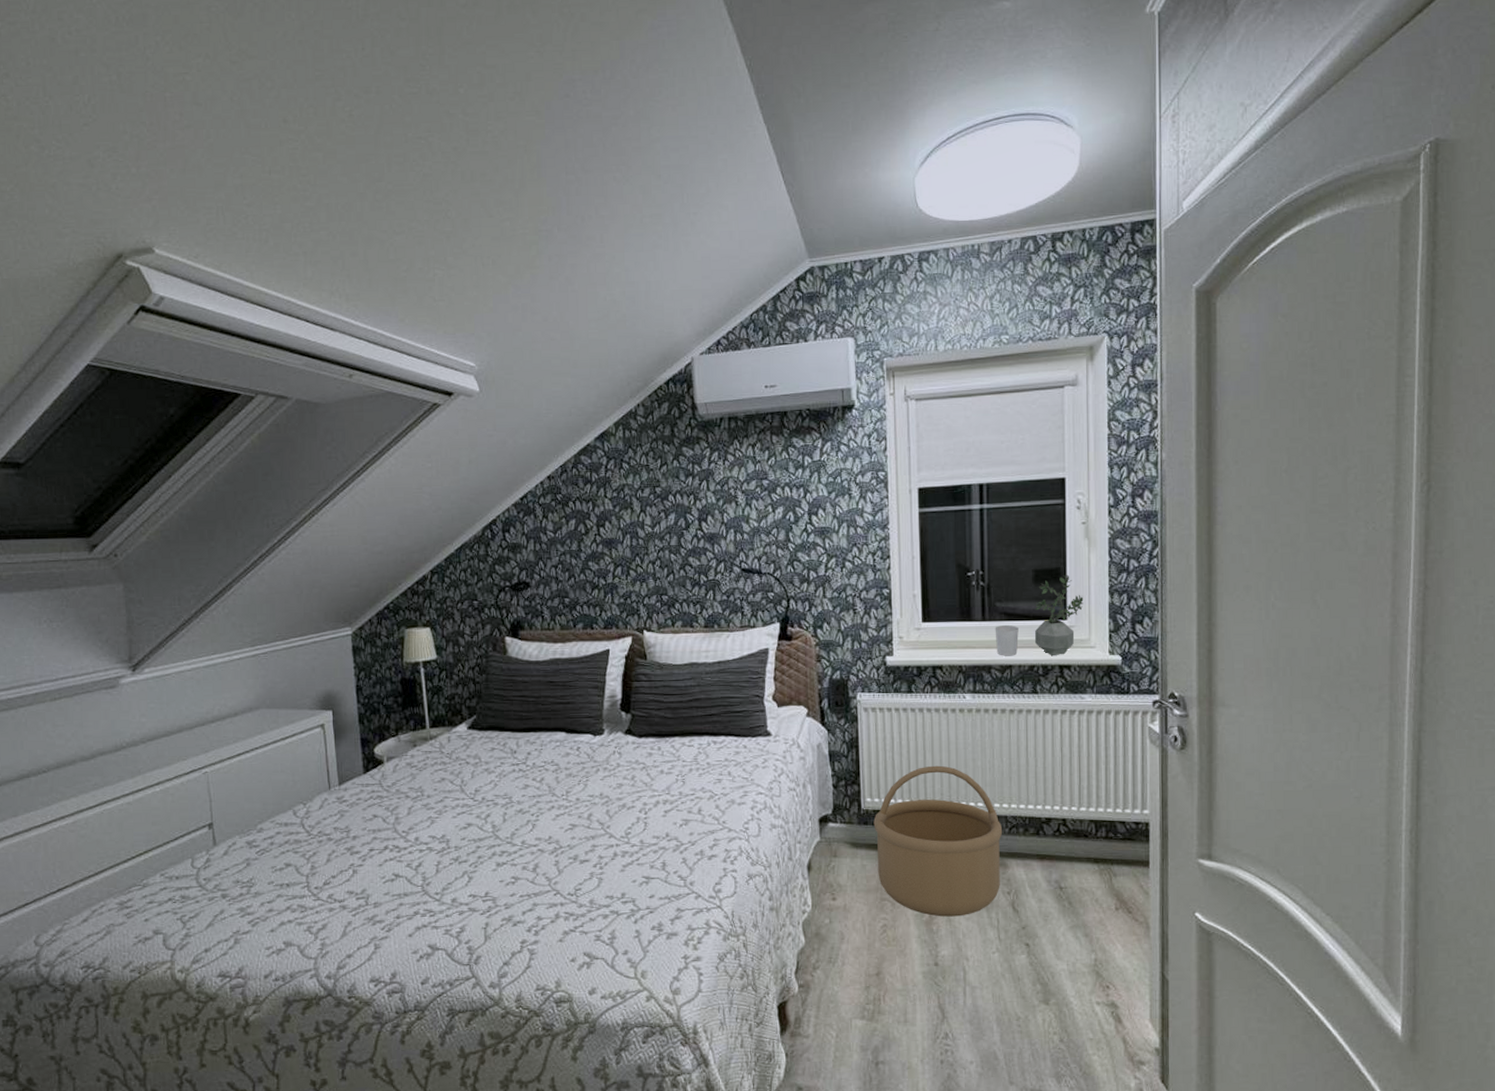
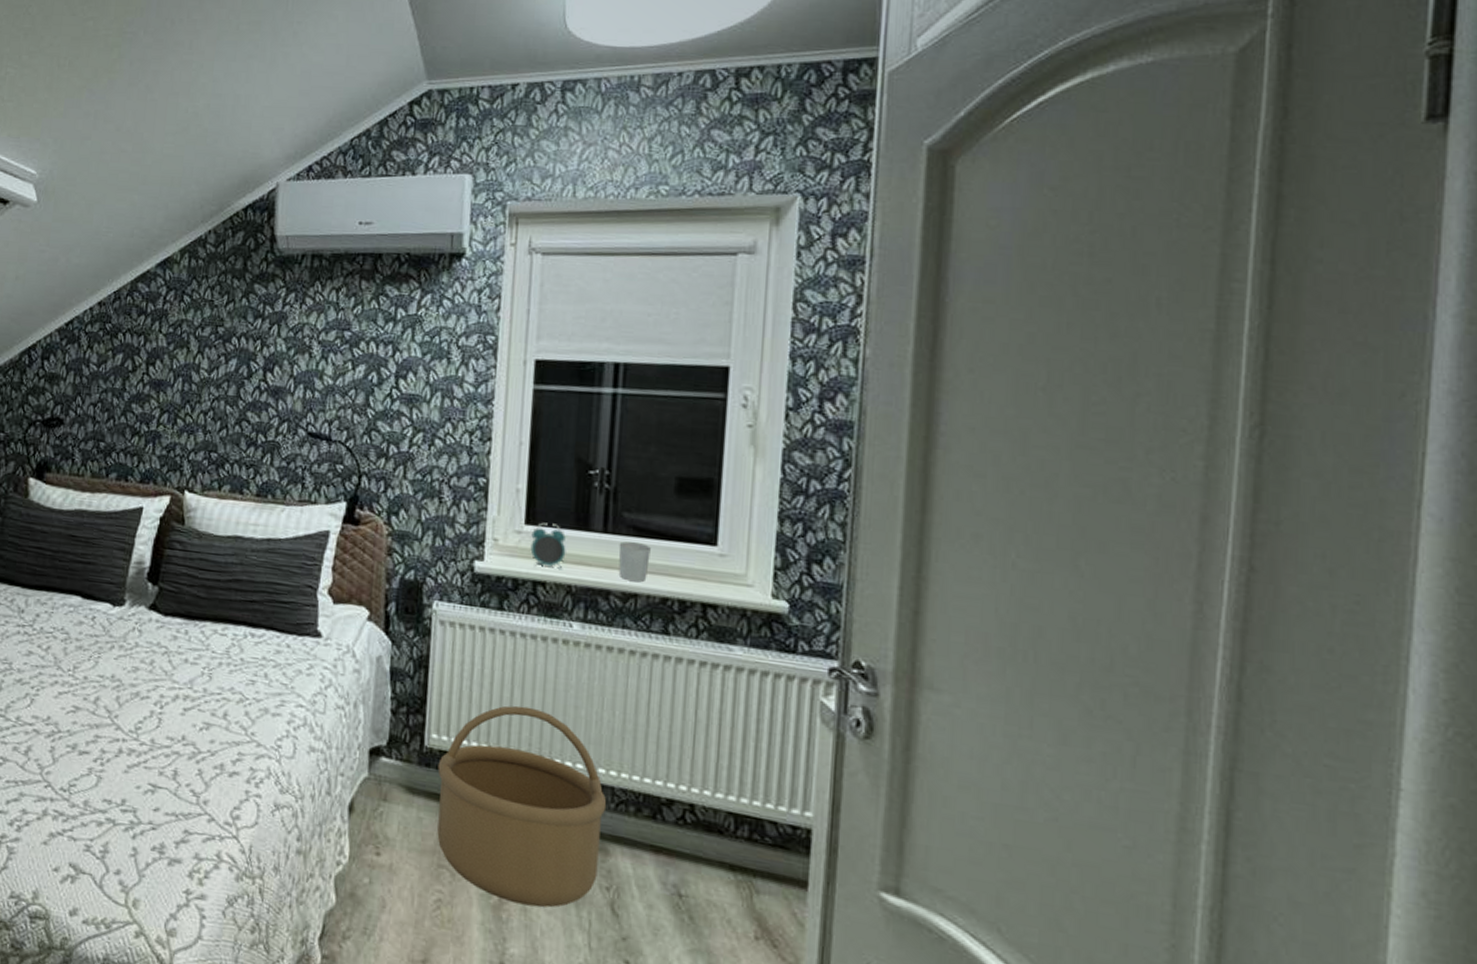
alarm clock: none [928,618,956,655] -> present [530,522,566,571]
potted plant: present [1035,574,1084,655] -> none [672,488,742,591]

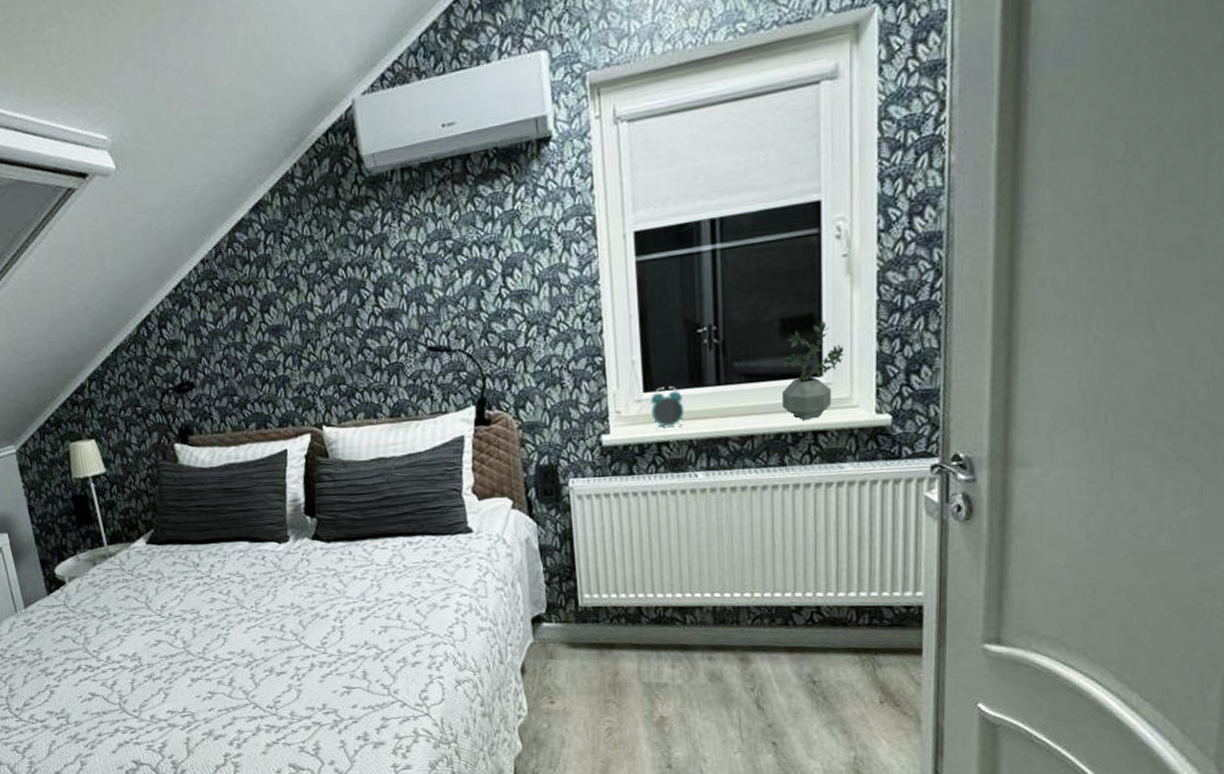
basket: present [437,705,607,908] -> none [593,554,745,717]
candle holder: present [618,541,651,583] -> none [732,388,762,426]
potted plant: none [672,488,742,591] -> present [782,321,844,420]

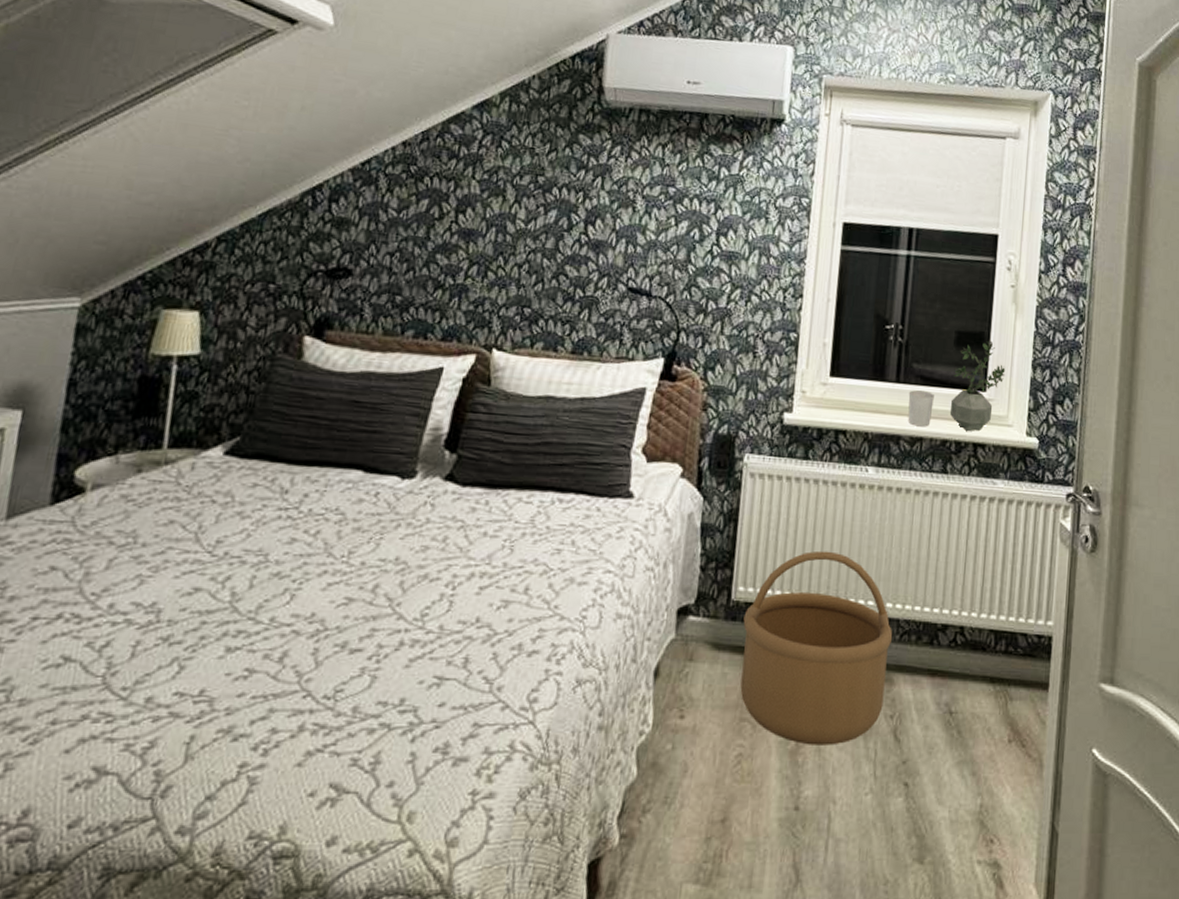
basket: none [593,554,745,717] -> present [740,550,893,745]
alarm clock: present [650,386,684,430] -> none [834,374,865,419]
candle holder: none [732,388,762,426] -> present [908,390,934,427]

